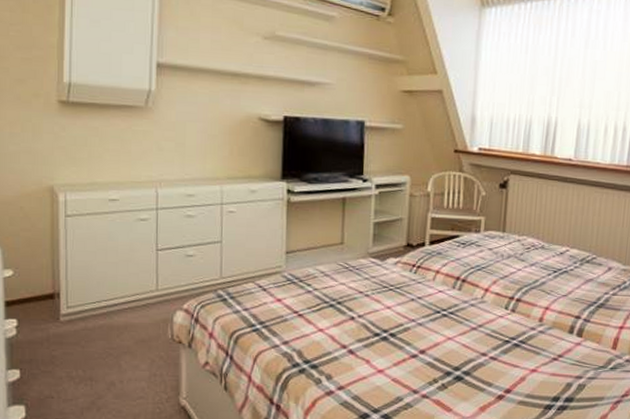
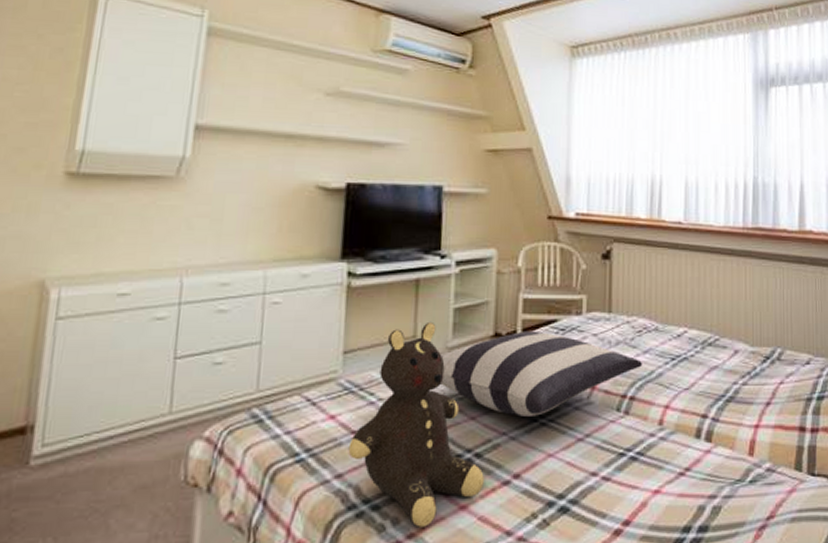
teddy bear: none [292,232,397,383] -> present [348,321,484,527]
pillow: none [363,243,529,309] -> present [441,331,642,417]

